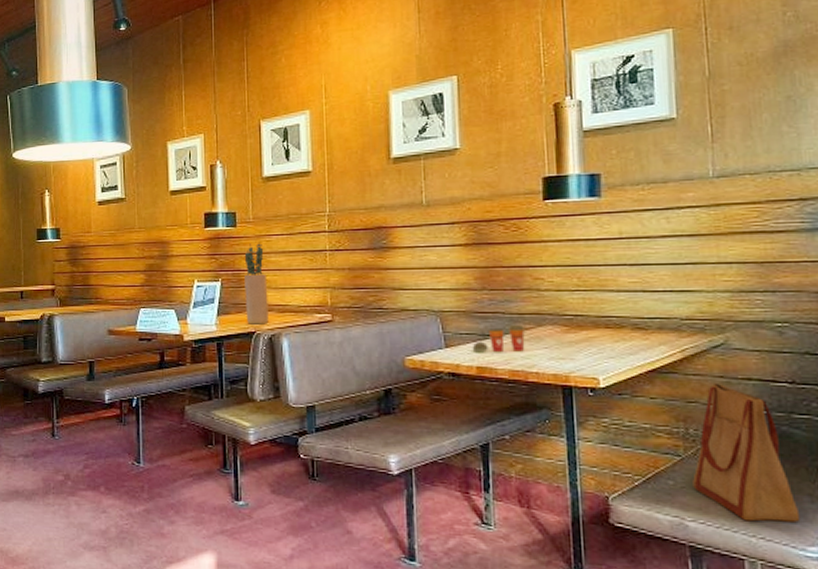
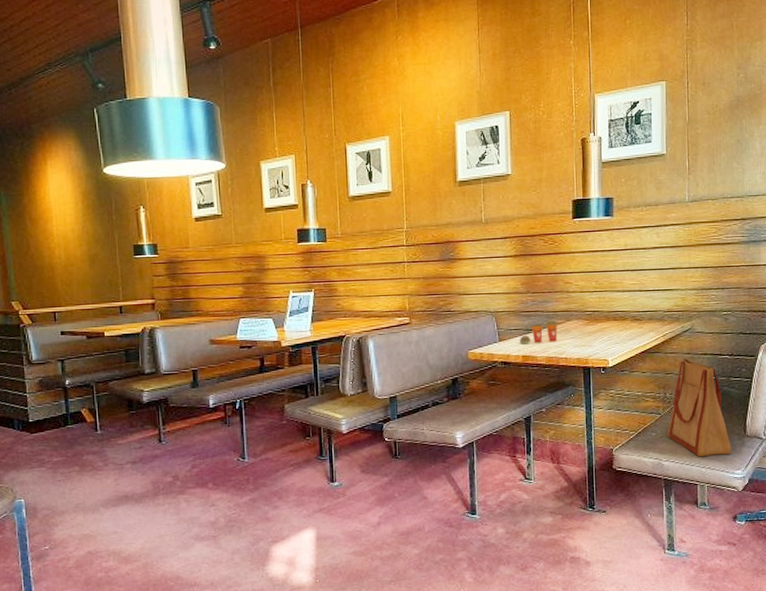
vase: present [244,242,269,324] -> none [334,255,357,329]

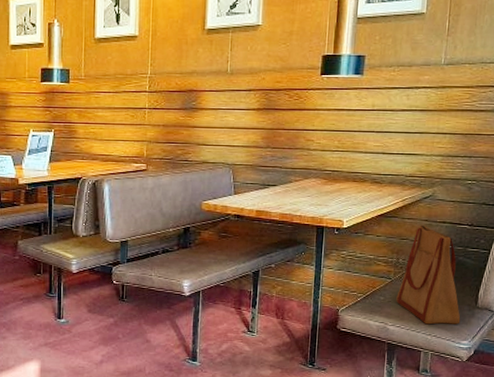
beverage cup: present [519,320,558,345] -> none [254,177,295,200]

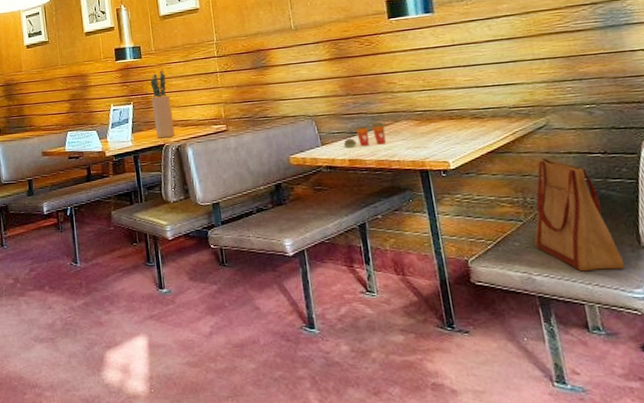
vase: none [74,98,94,171] -> present [150,69,175,139]
beverage cup: none [254,177,295,200] -> present [343,121,387,148]

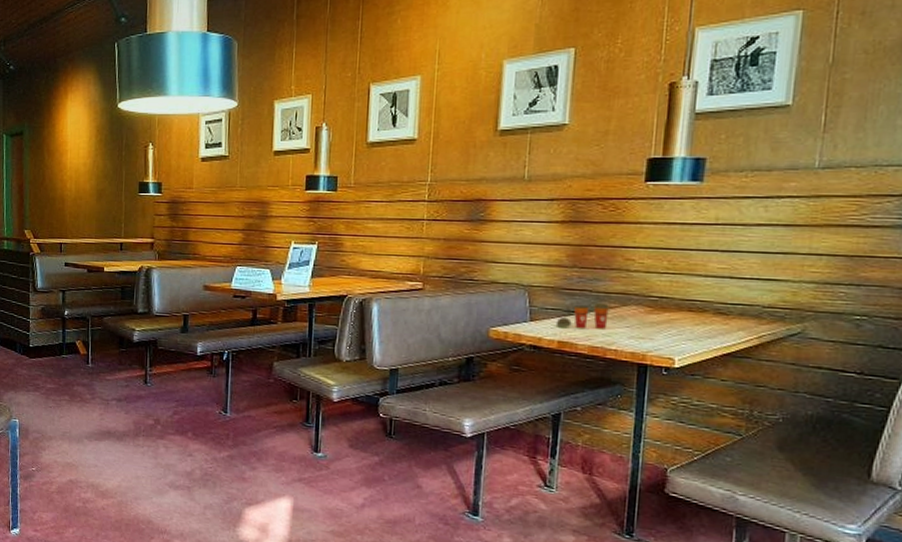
vase: present [150,69,175,139] -> none [339,207,363,289]
shopping bag: present [534,159,626,272] -> none [749,370,846,502]

